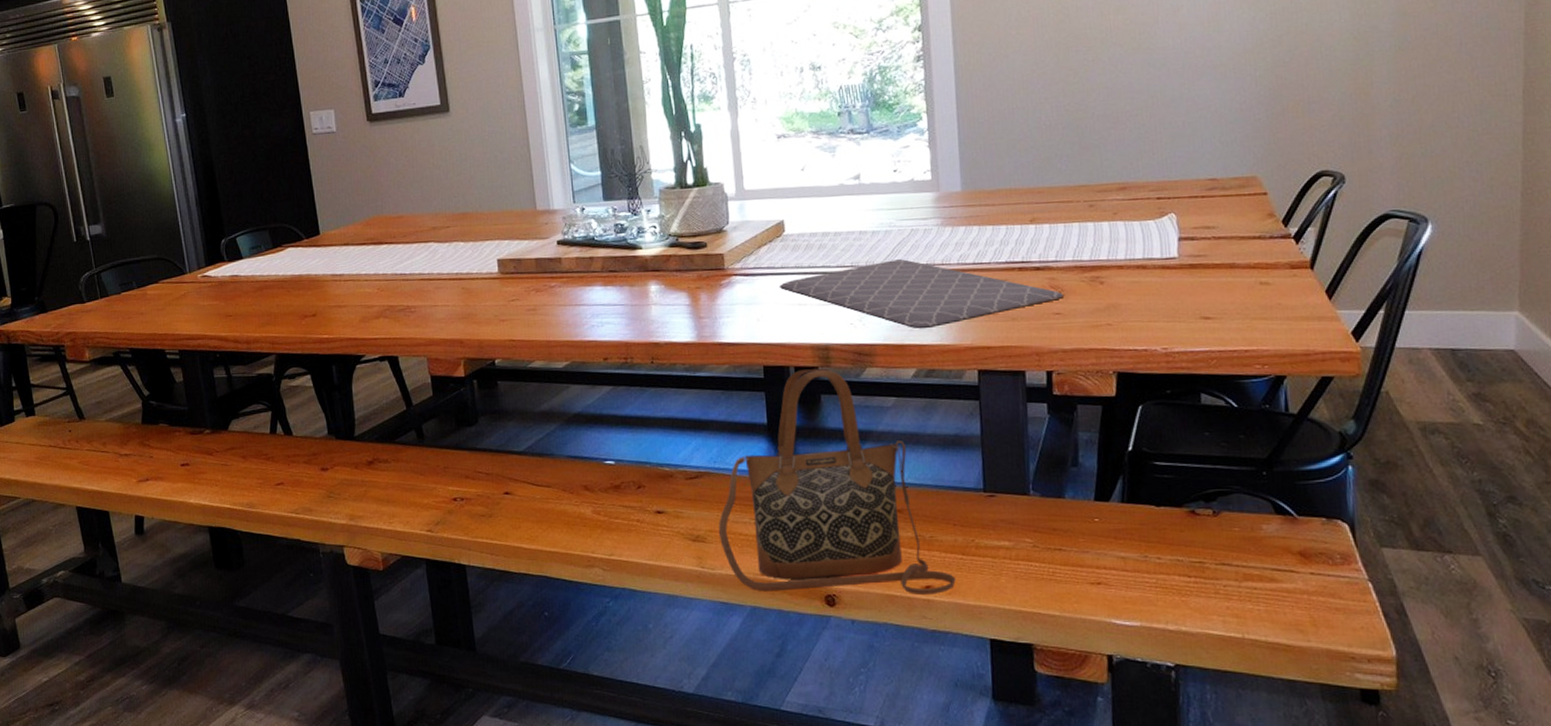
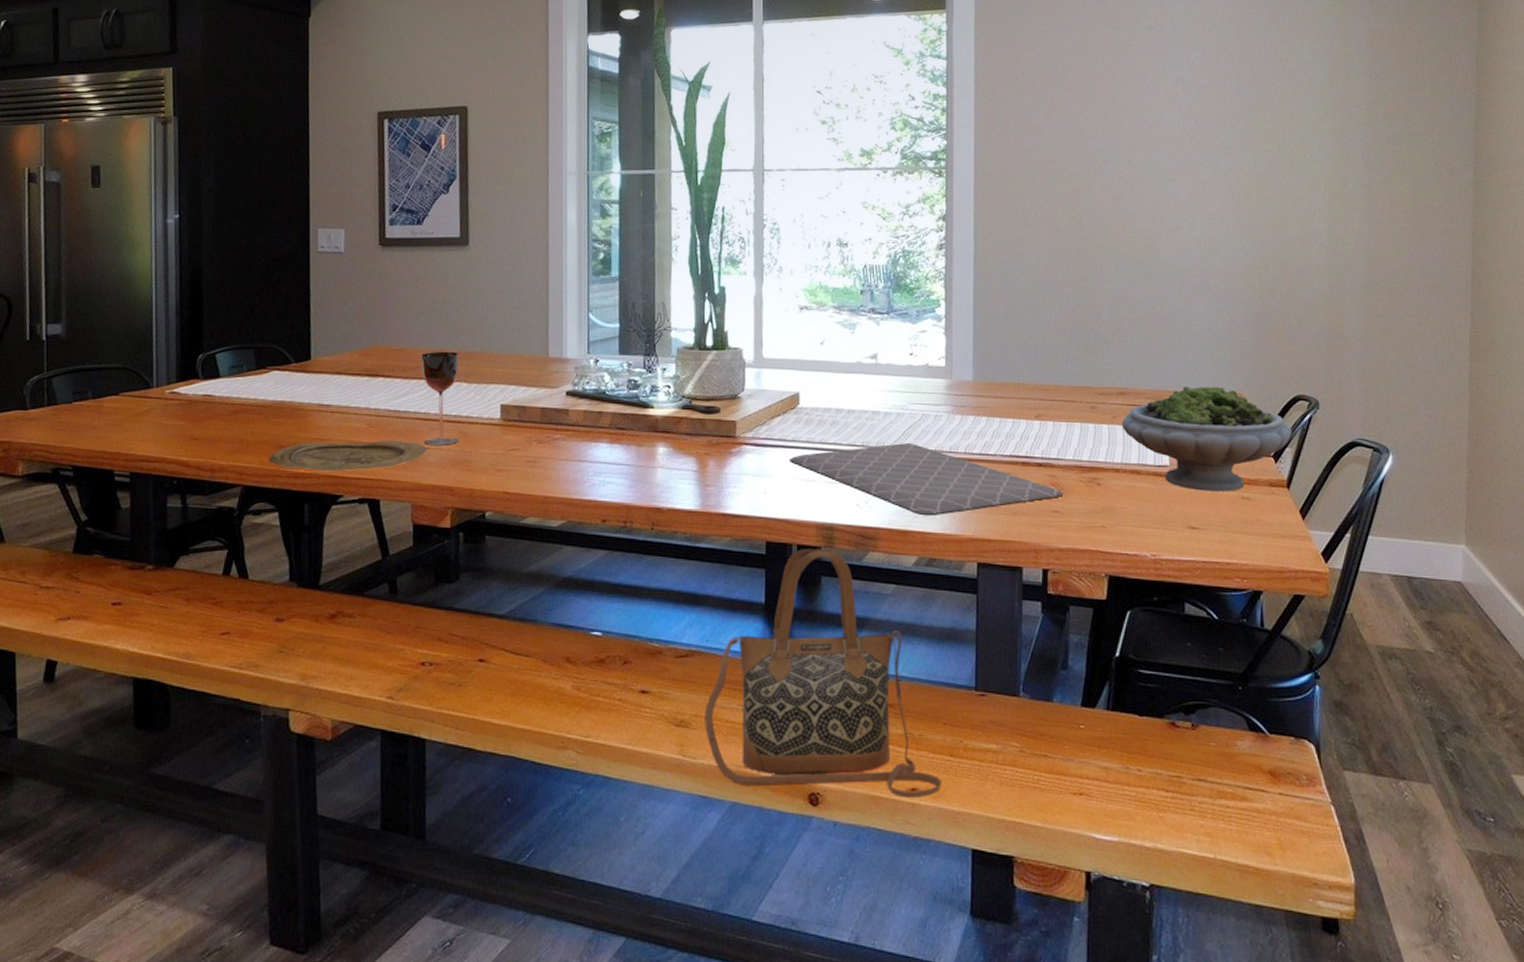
plate: none [295,300,435,335] -> present [268,440,427,472]
wineglass: none [418,213,462,303] -> present [421,351,459,445]
planter: none [1124,170,1315,280] -> present [1122,386,1293,492]

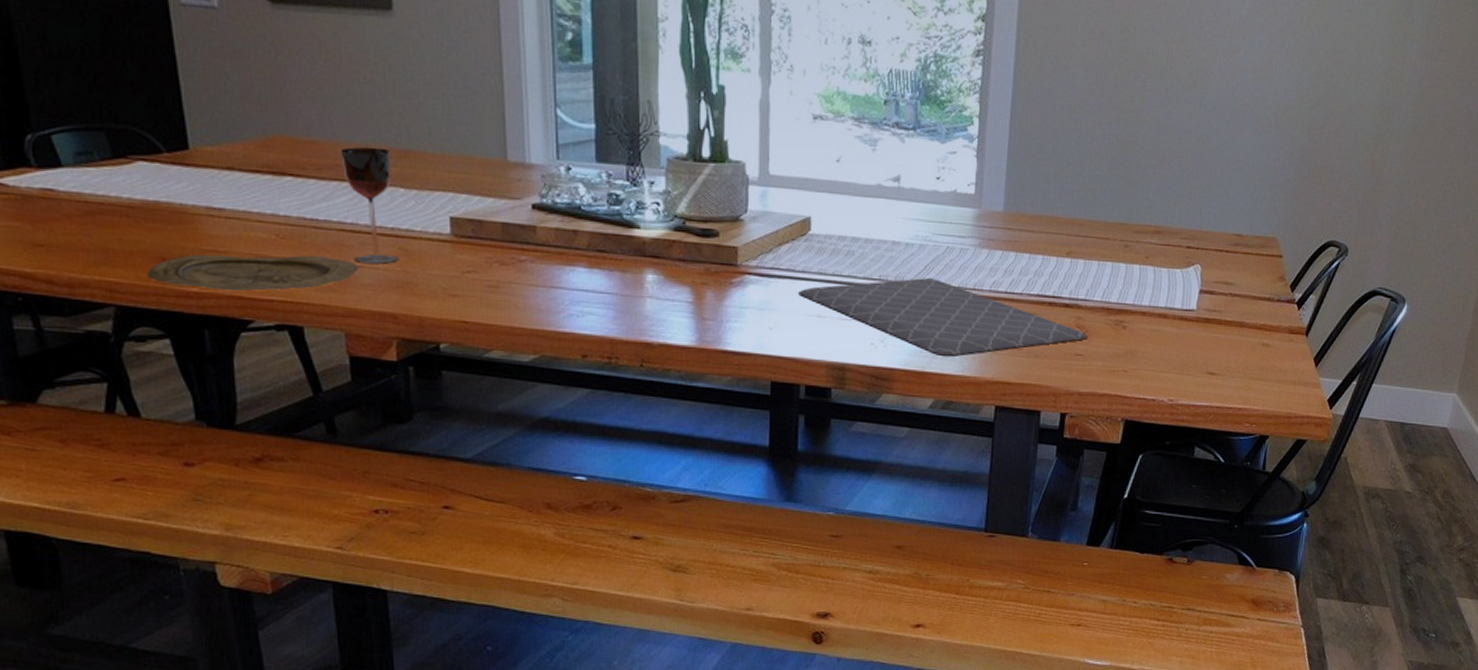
handbag: present [704,548,942,799] -> none [702,389,947,634]
planter: present [1122,386,1293,492] -> none [1154,227,1319,338]

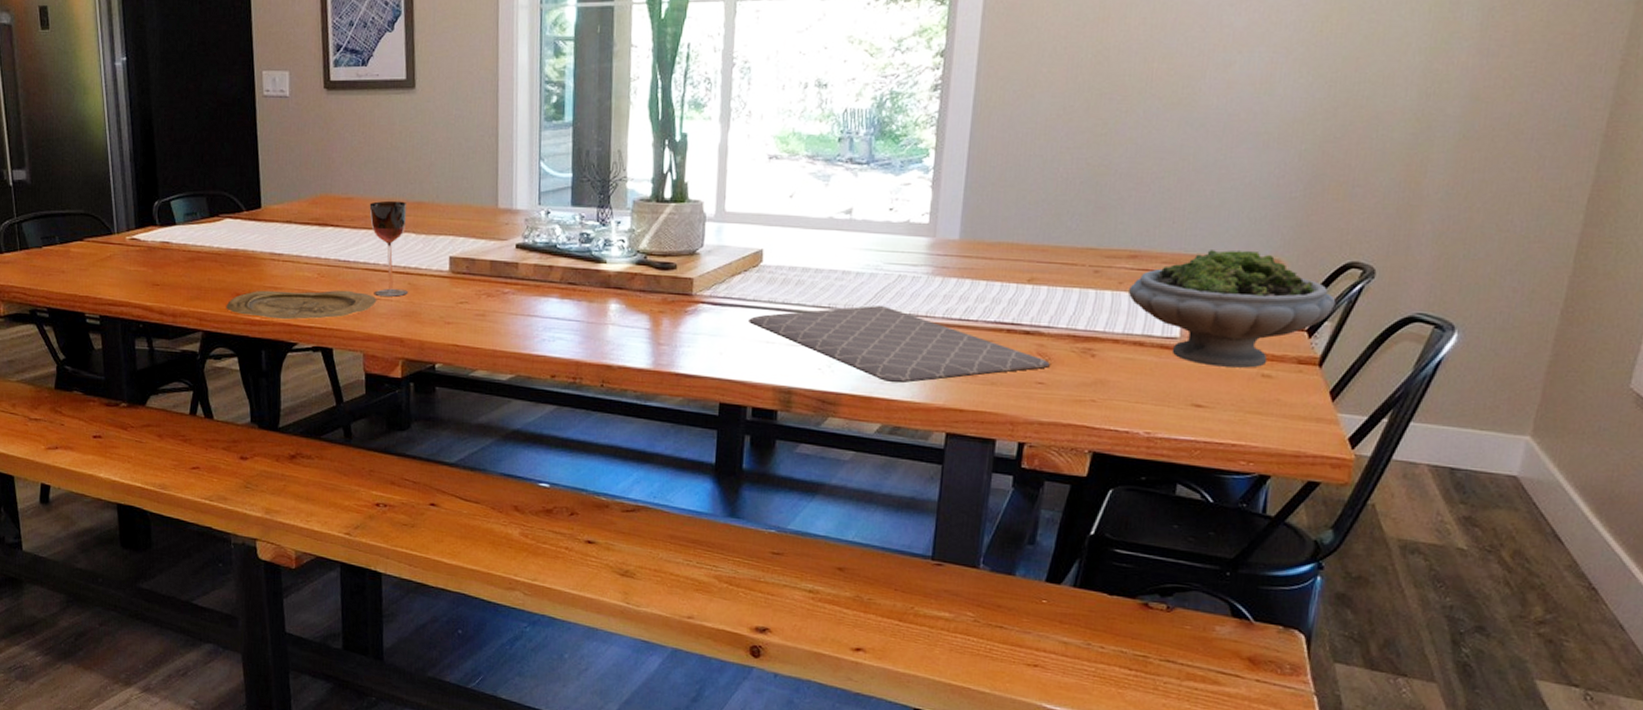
planter: none [1154,227,1319,338] -> present [1129,250,1337,368]

